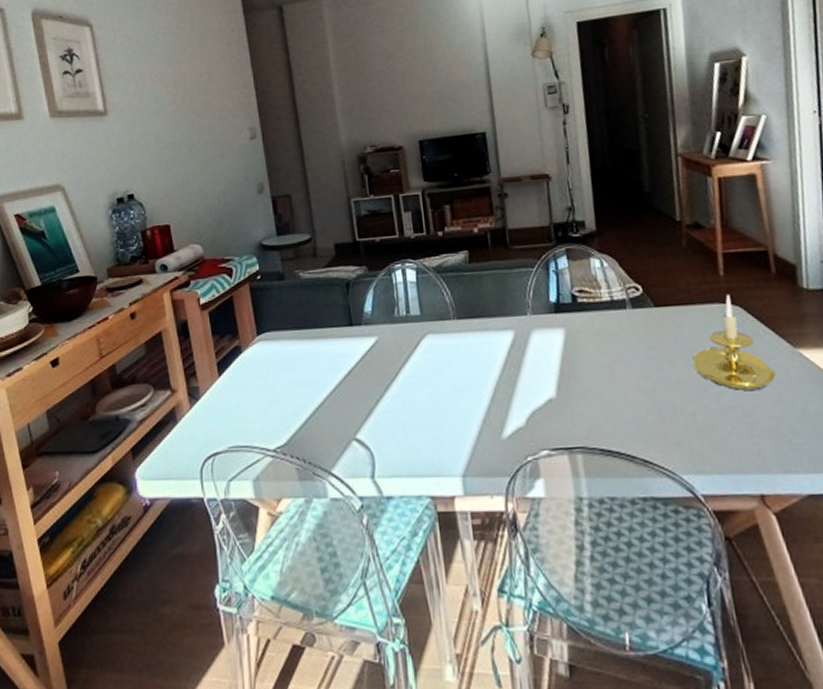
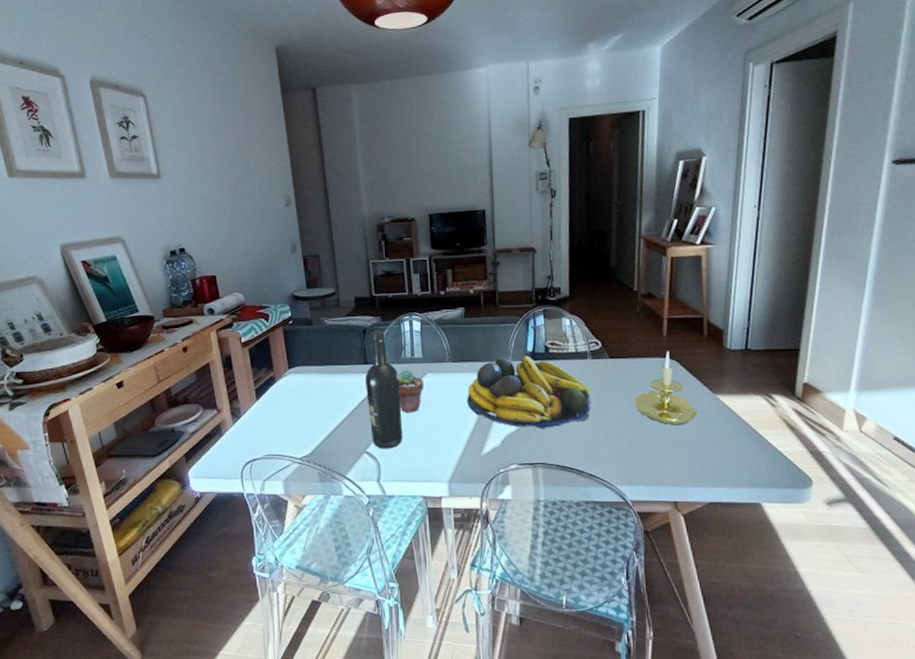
wine bottle: none [350,284,400,435] -> present [365,331,402,449]
potted succulent: none [391,330,424,387] -> present [398,369,424,413]
fruit bowl: none [479,307,638,401] -> present [467,356,592,428]

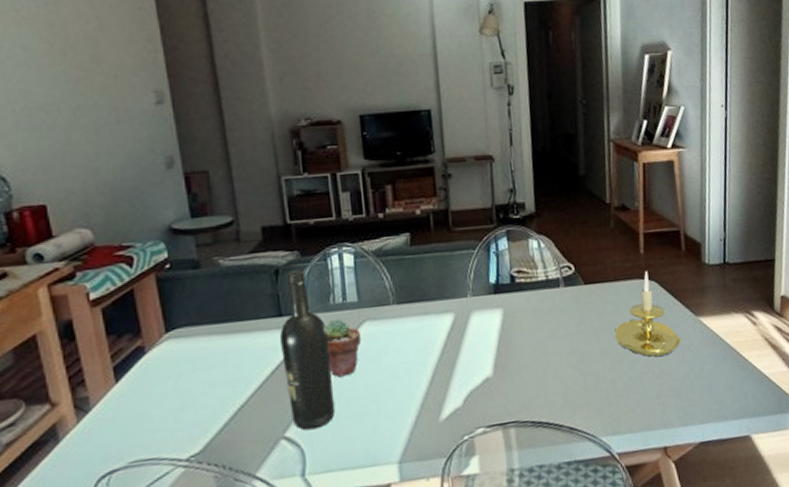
fruit bowl: present [467,356,592,428] -> none [418,288,568,380]

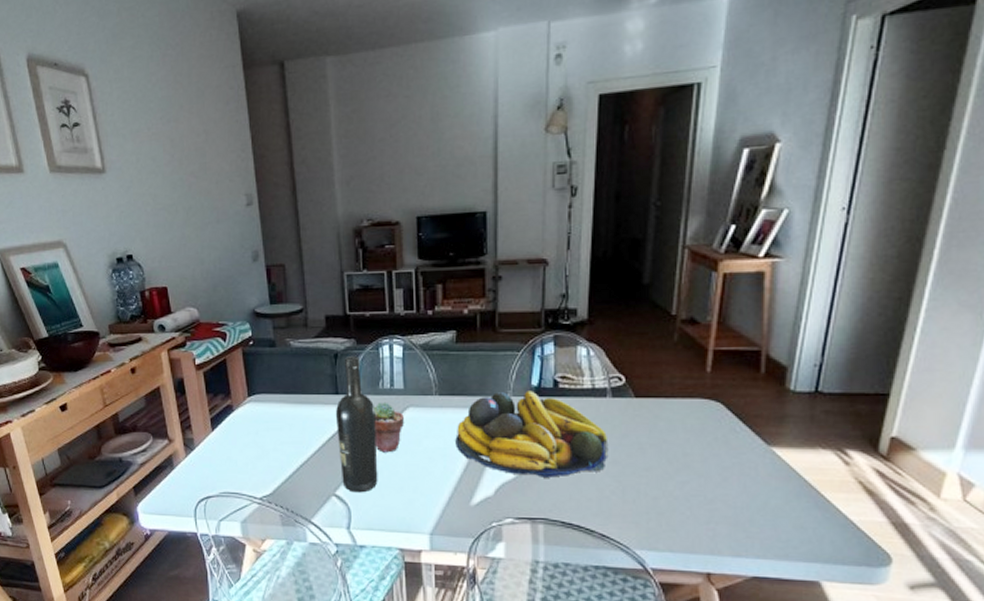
fruit bowl: none [418,288,568,380] -> present [455,391,609,478]
candle holder: present [614,271,682,357] -> none [664,391,746,482]

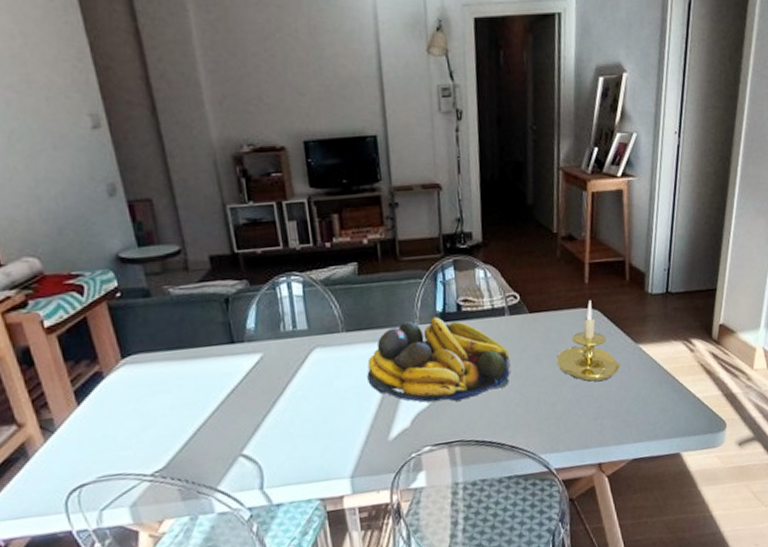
wine bottle: present [335,356,377,493] -> none [232,299,289,449]
potted succulent: present [374,402,404,453] -> none [277,345,312,401]
candle holder: none [664,391,746,482] -> present [557,300,621,382]

